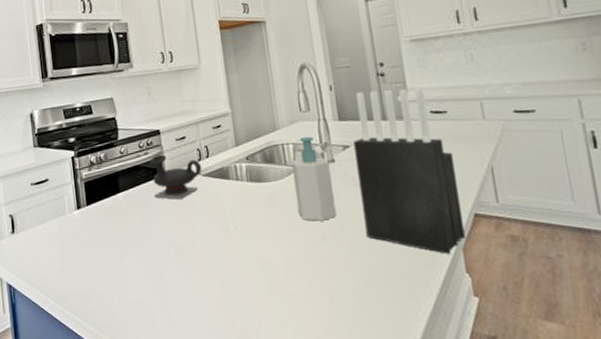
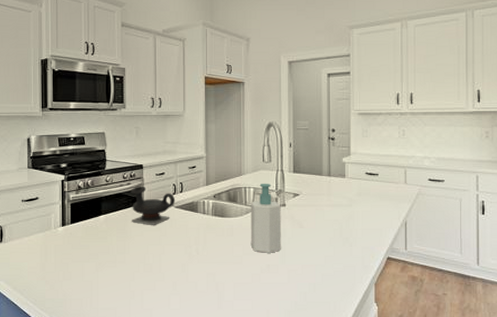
knife block: present [353,88,466,254] -> none [303,151,379,287]

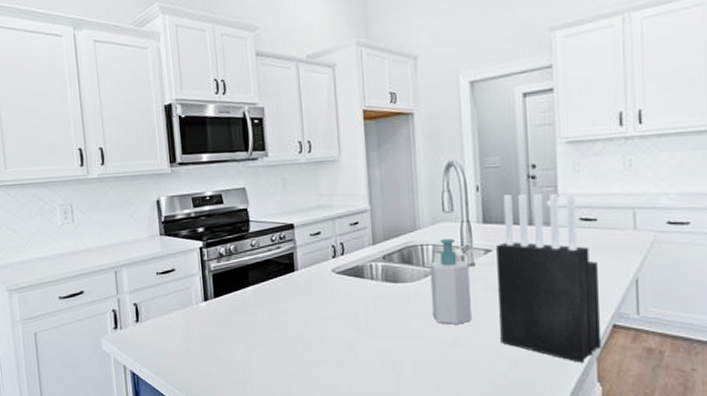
teapot: present [131,186,176,225] -> none [281,249,336,296]
knife block: none [303,151,379,287] -> present [496,193,602,363]

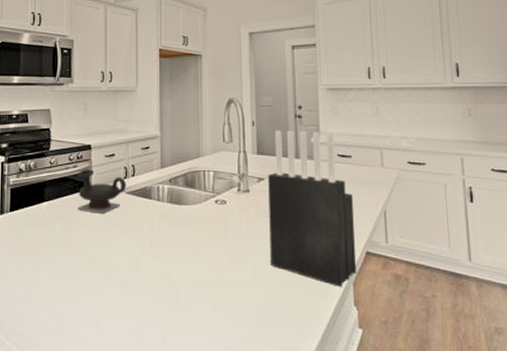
teapot: none [281,249,336,296] -> present [77,169,127,214]
soap bottle: present [429,238,472,325] -> none [210,165,245,246]

